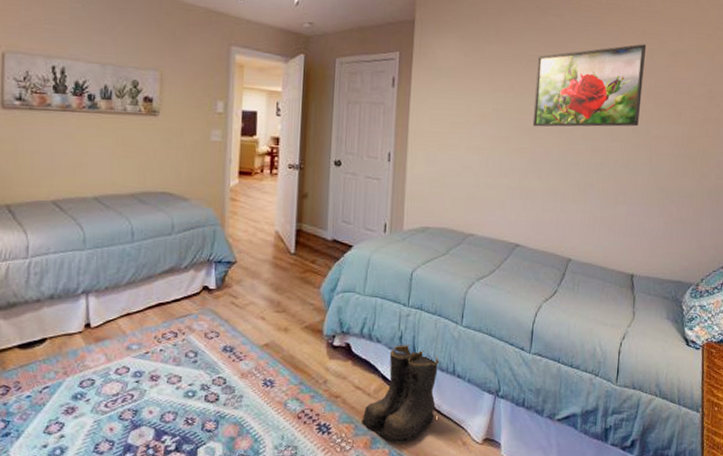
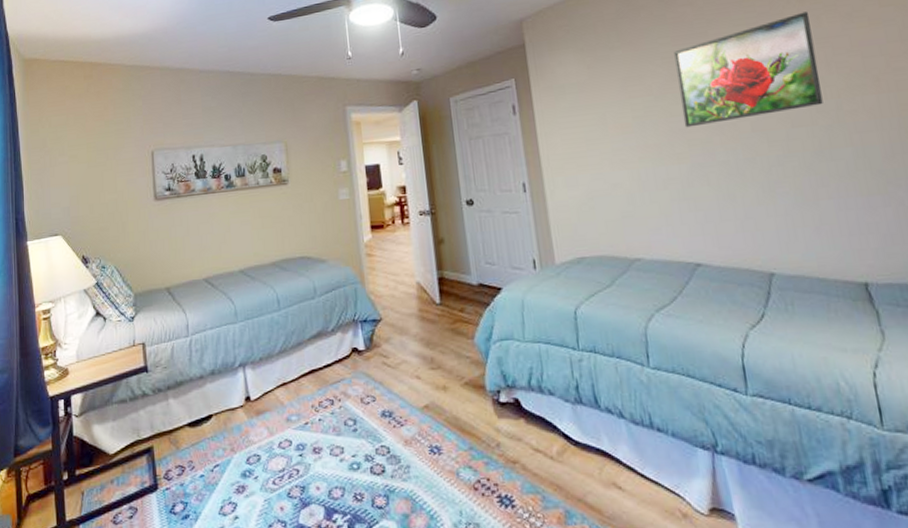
boots: present [362,345,440,446] -> none [549,395,641,520]

